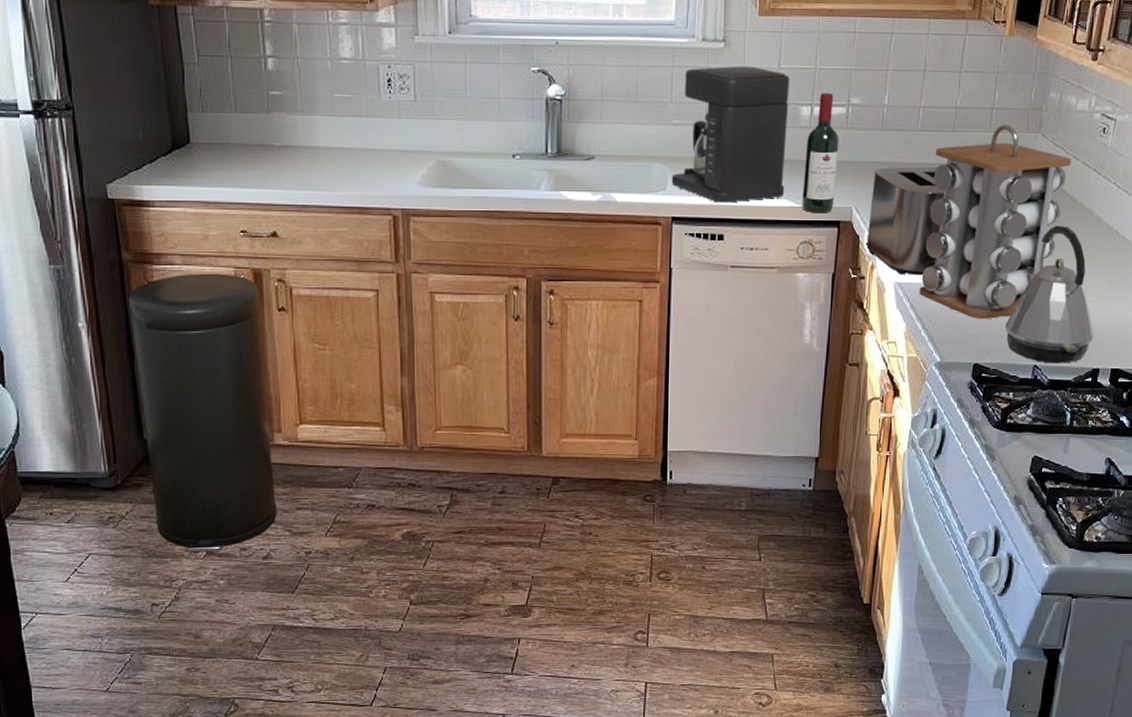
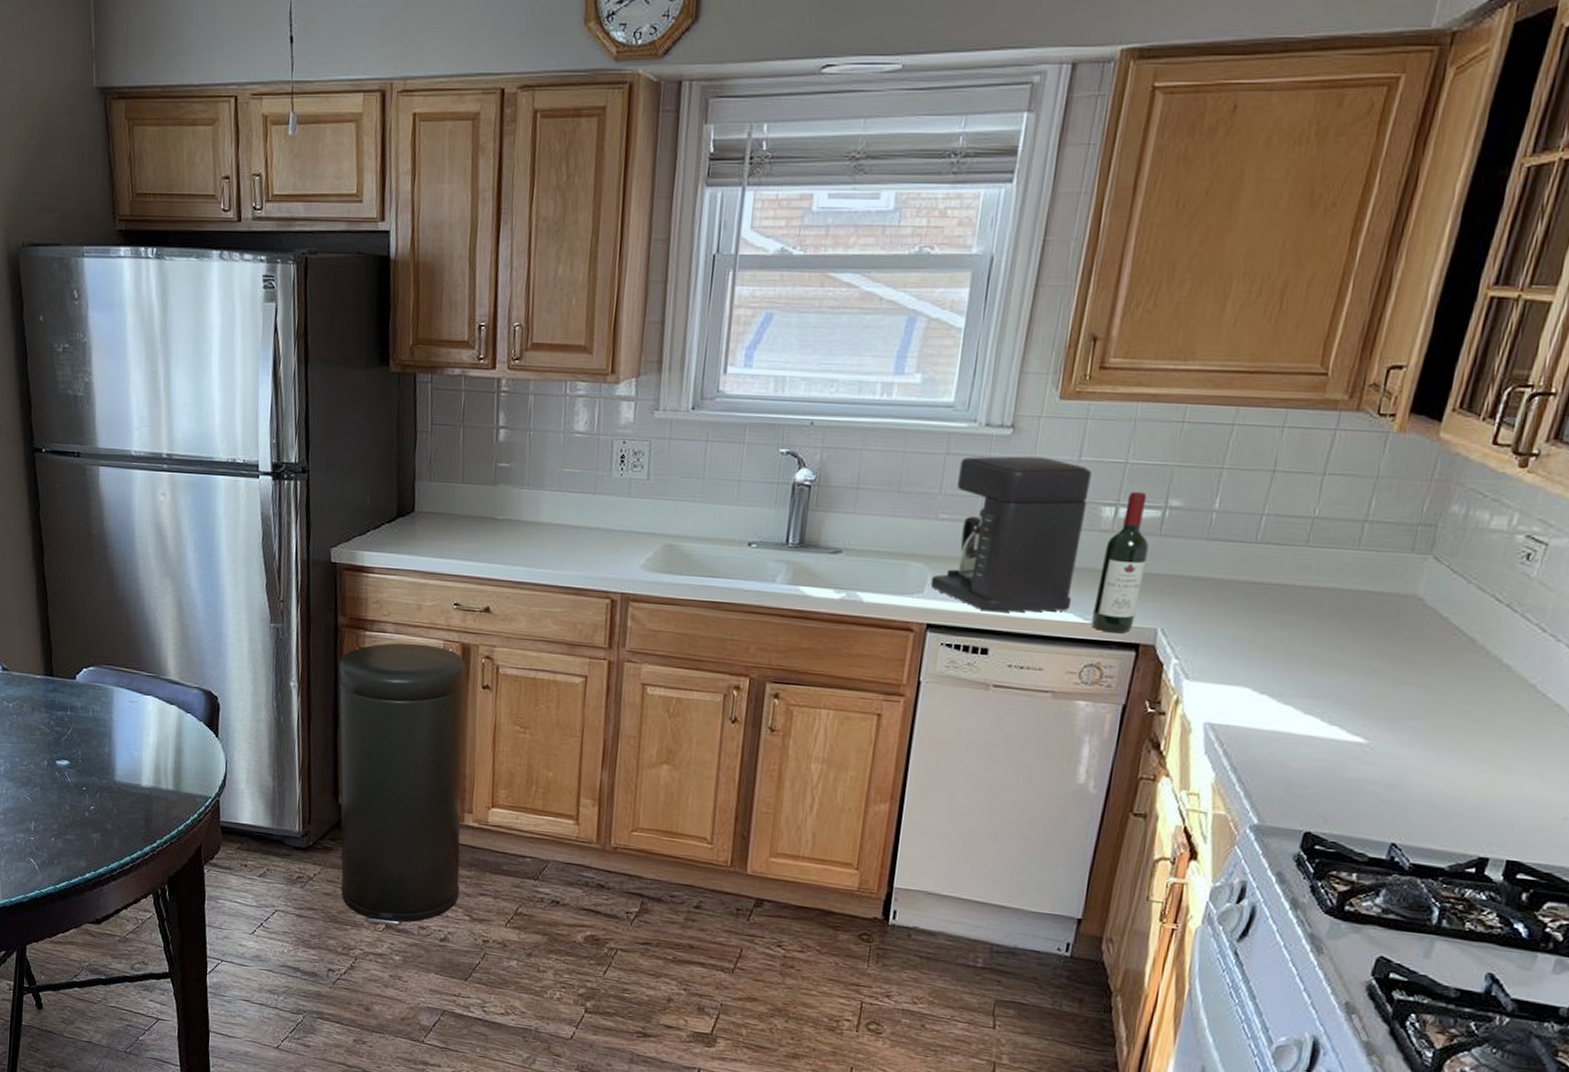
toaster: present [867,166,945,276] -> none [1172,584,1286,718]
spice rack: present [919,124,1071,319] -> none [1237,541,1474,780]
kettle: present [1005,225,1094,364] -> none [1354,671,1486,846]

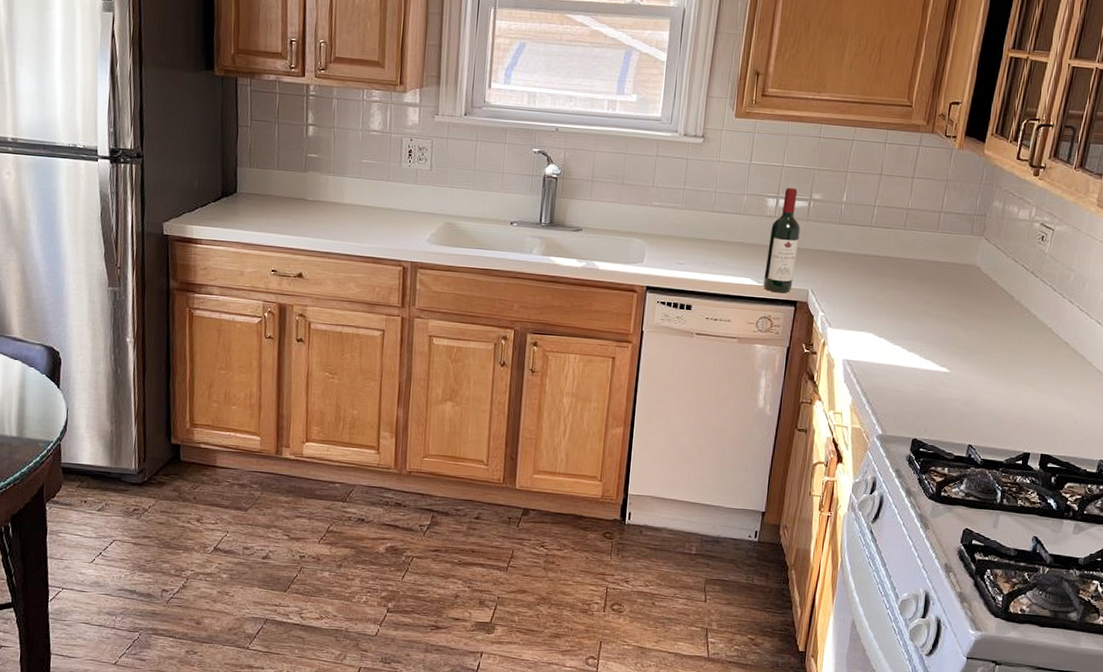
pedal bin: present [338,643,466,926] -> none [170,303,283,548]
coffee maker: present [930,456,1092,613] -> none [648,158,759,278]

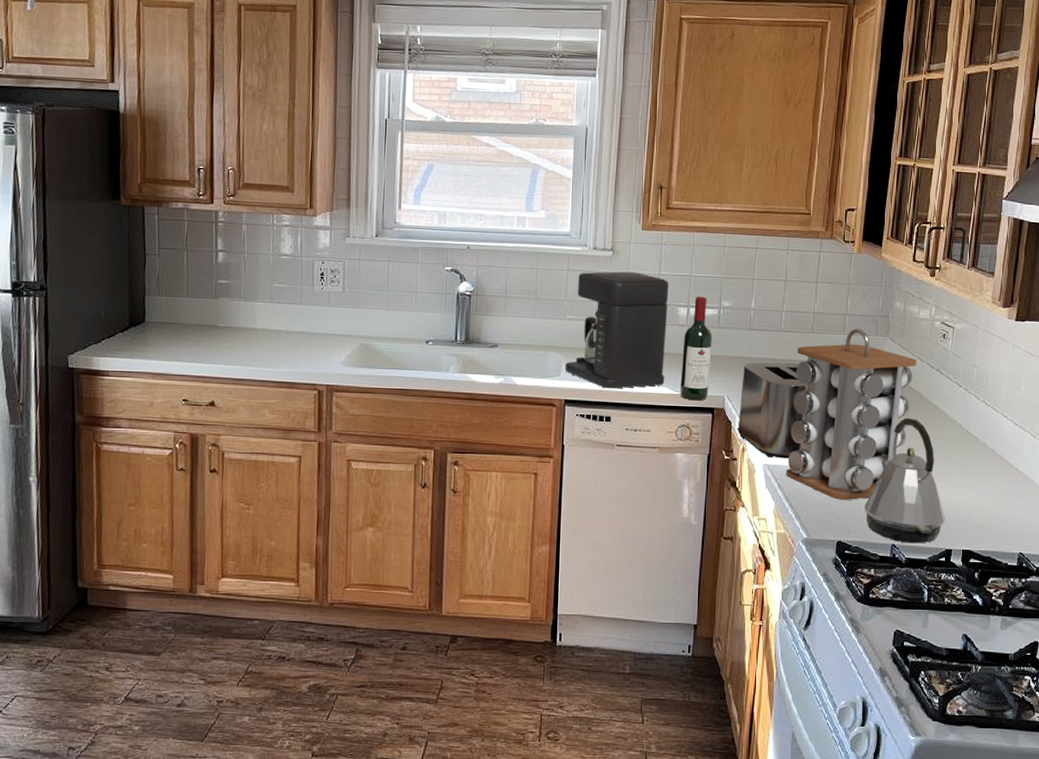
coffee maker: none [648,158,759,278] -> present [565,271,669,389]
toaster: none [820,256,894,355] -> present [738,362,806,459]
spice rack: none [865,226,1011,399] -> present [786,328,916,500]
kettle: none [943,319,1026,446] -> present [865,418,945,544]

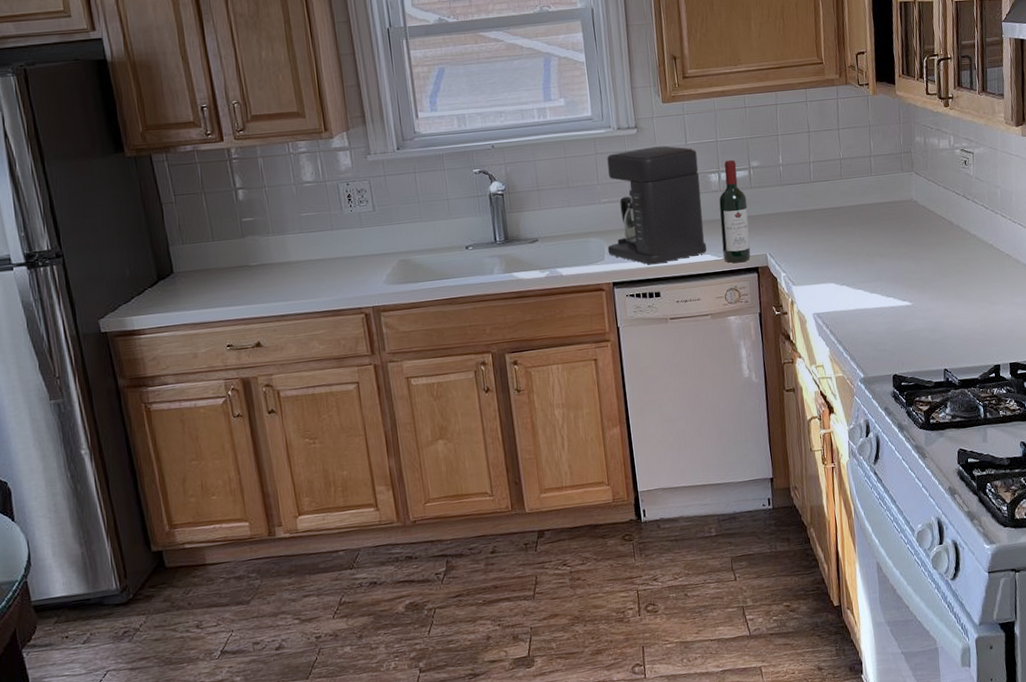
toaster: present [738,362,806,459] -> none [780,210,846,306]
spice rack: present [786,328,916,500] -> none [829,168,944,336]
kettle: present [865,418,945,544] -> none [914,246,990,366]

